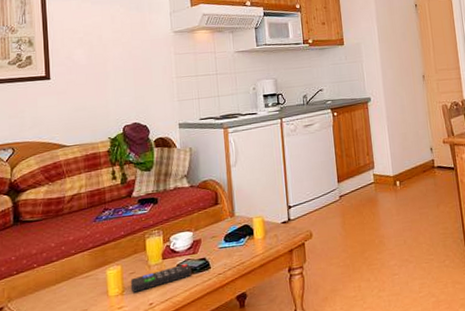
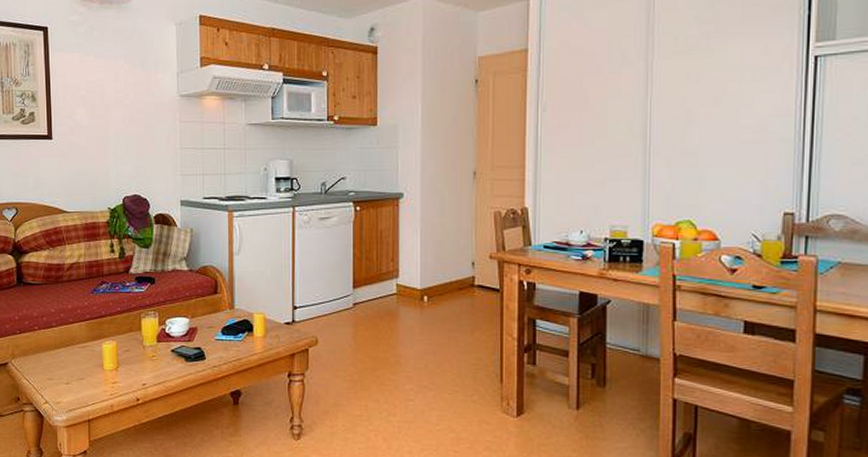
remote control: present [130,263,192,293] -> none [125,349,186,370]

